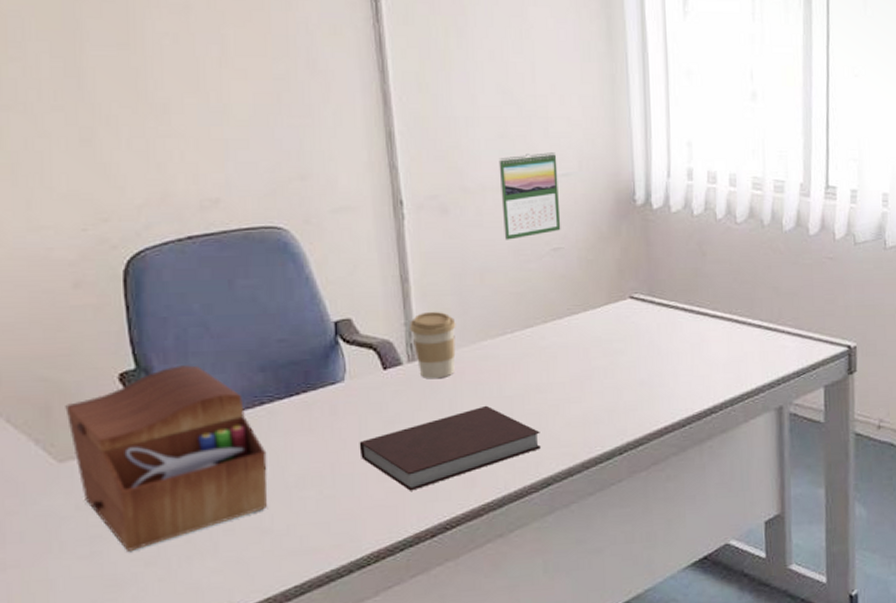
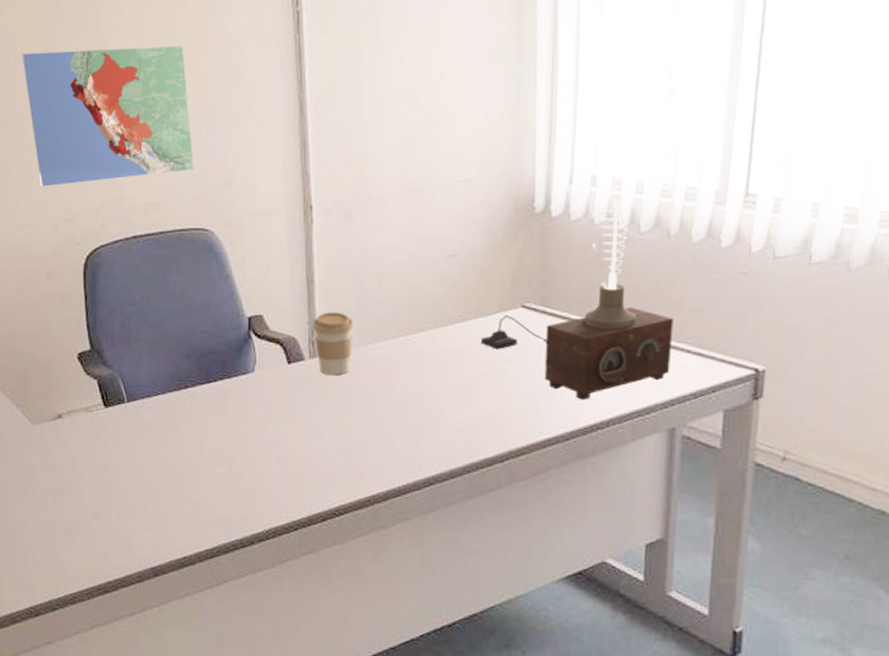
map: none [32,28,261,182] -> present [22,46,194,187]
sewing box: present [65,365,268,551] -> none [38,349,188,504]
notebook: present [359,405,541,491] -> none [264,403,426,477]
calendar: present [499,152,561,240] -> none [402,158,458,245]
table lamp: none [592,179,774,386] -> present [481,185,673,400]

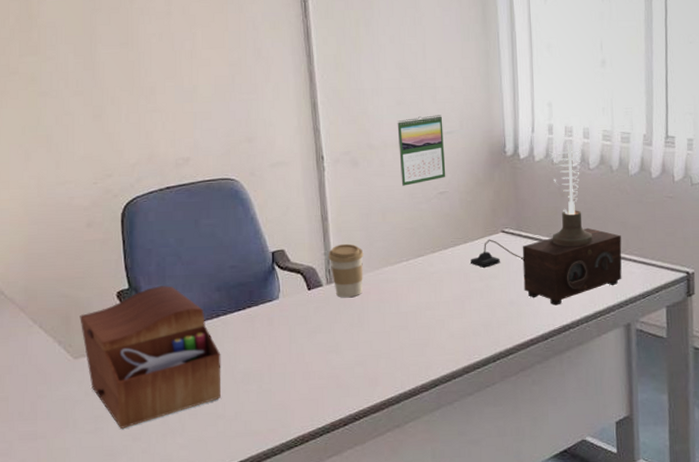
map: present [22,46,194,187] -> none [62,28,220,148]
sewing box: none [38,349,188,504] -> present [80,285,221,429]
calendar: none [402,158,458,245] -> present [397,115,446,186]

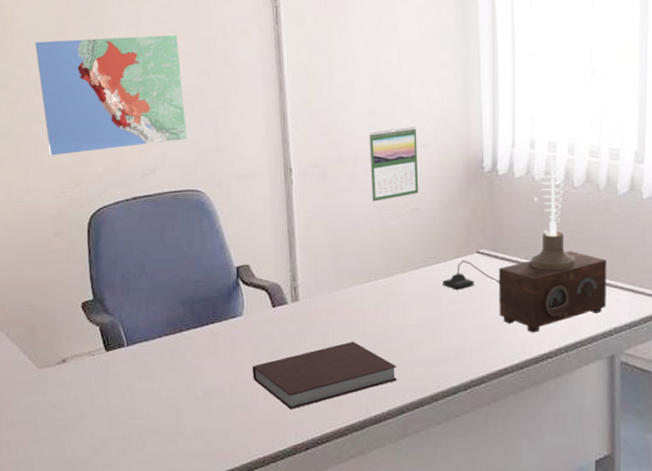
map: none [62,28,220,148] -> present [34,35,187,156]
sewing box: present [80,285,221,429] -> none [45,298,183,441]
notebook: none [289,319,430,388] -> present [252,341,397,409]
coffee cup: present [328,243,364,298] -> none [294,260,331,317]

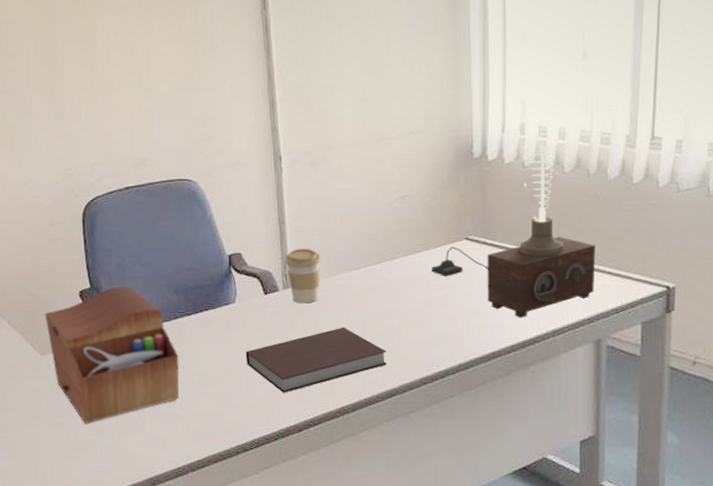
map: present [34,35,187,156] -> none [23,22,177,147]
sewing box: none [45,298,183,441] -> present [45,286,179,424]
coffee cup: none [294,260,331,317] -> present [285,248,321,304]
calendar: present [369,127,419,202] -> none [358,113,408,189]

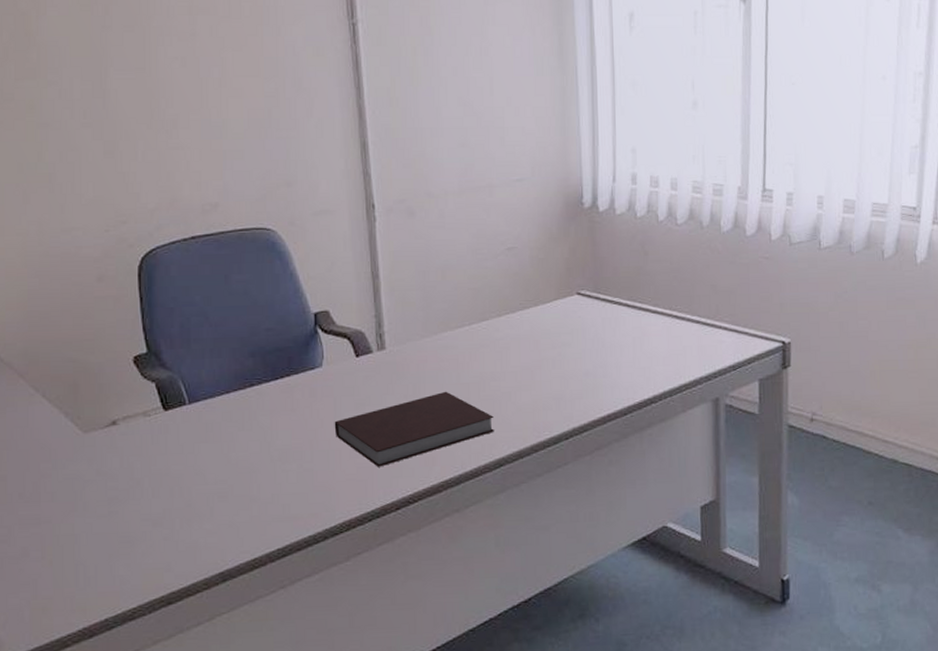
sewing box: present [45,286,179,424] -> none [90,350,256,512]
coffee cup: present [285,248,321,304] -> none [379,304,420,366]
table lamp: present [432,132,596,318] -> none [542,183,711,377]

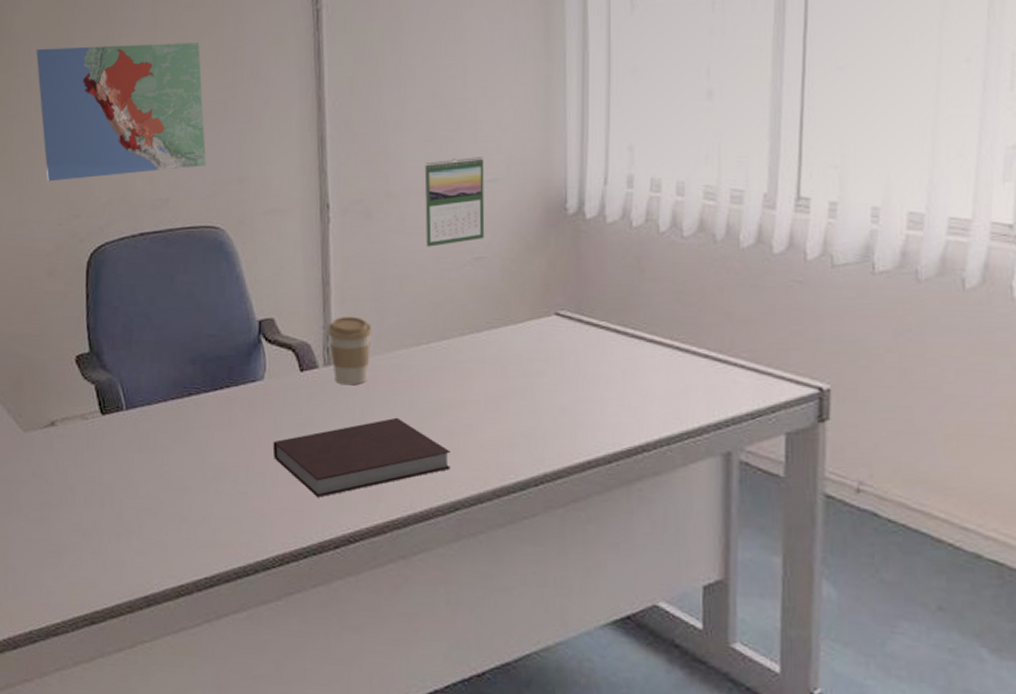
map: none [67,53,254,189] -> present [35,43,206,182]
coffee cup: none [379,304,420,366] -> present [328,316,372,385]
calendar: none [459,159,515,240] -> present [424,157,485,247]

